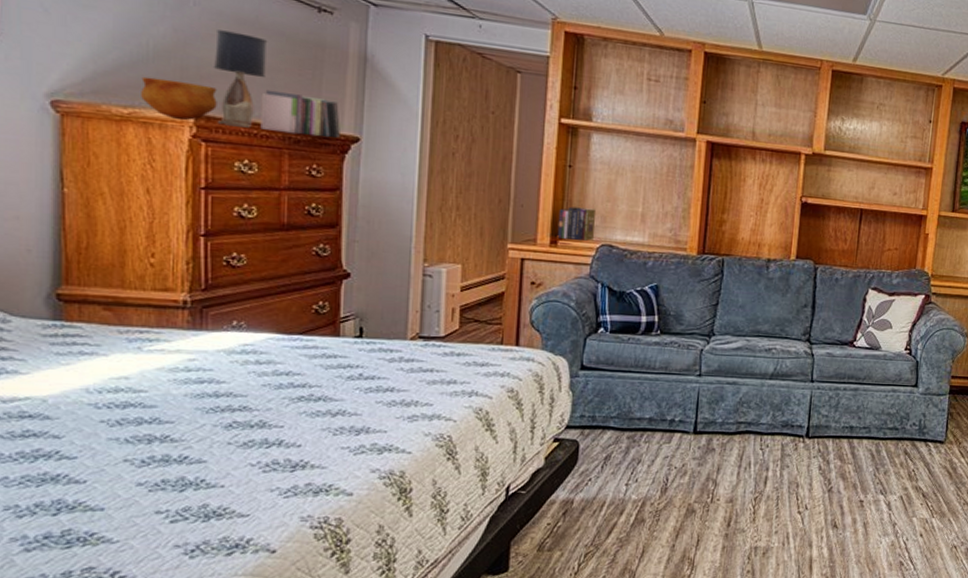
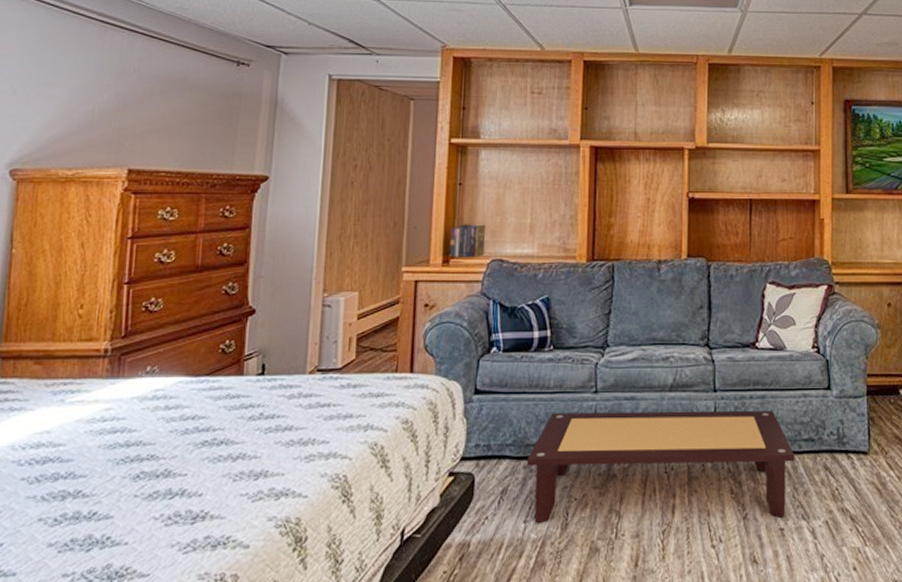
bowl: present [141,76,217,121] -> none [84,140,148,177]
table lamp: present [213,30,268,128] -> none [145,91,194,177]
books: present [260,89,340,139] -> none [182,140,252,179]
coffee table: none [630,391,880,492] -> present [526,410,795,523]

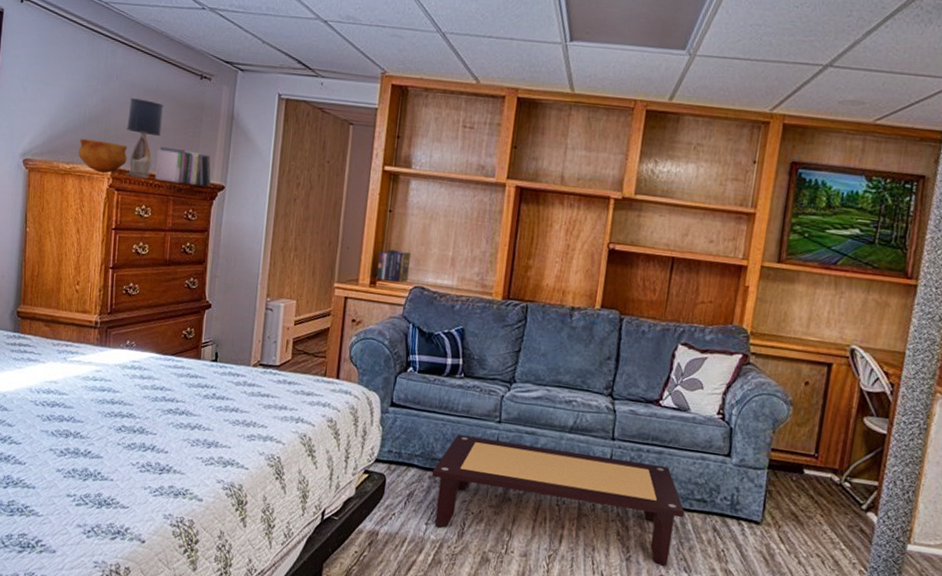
bowl: none [84,140,148,177] -> present [78,138,128,174]
table lamp: none [145,91,194,177] -> present [126,98,164,179]
books: none [182,140,252,179] -> present [155,146,211,187]

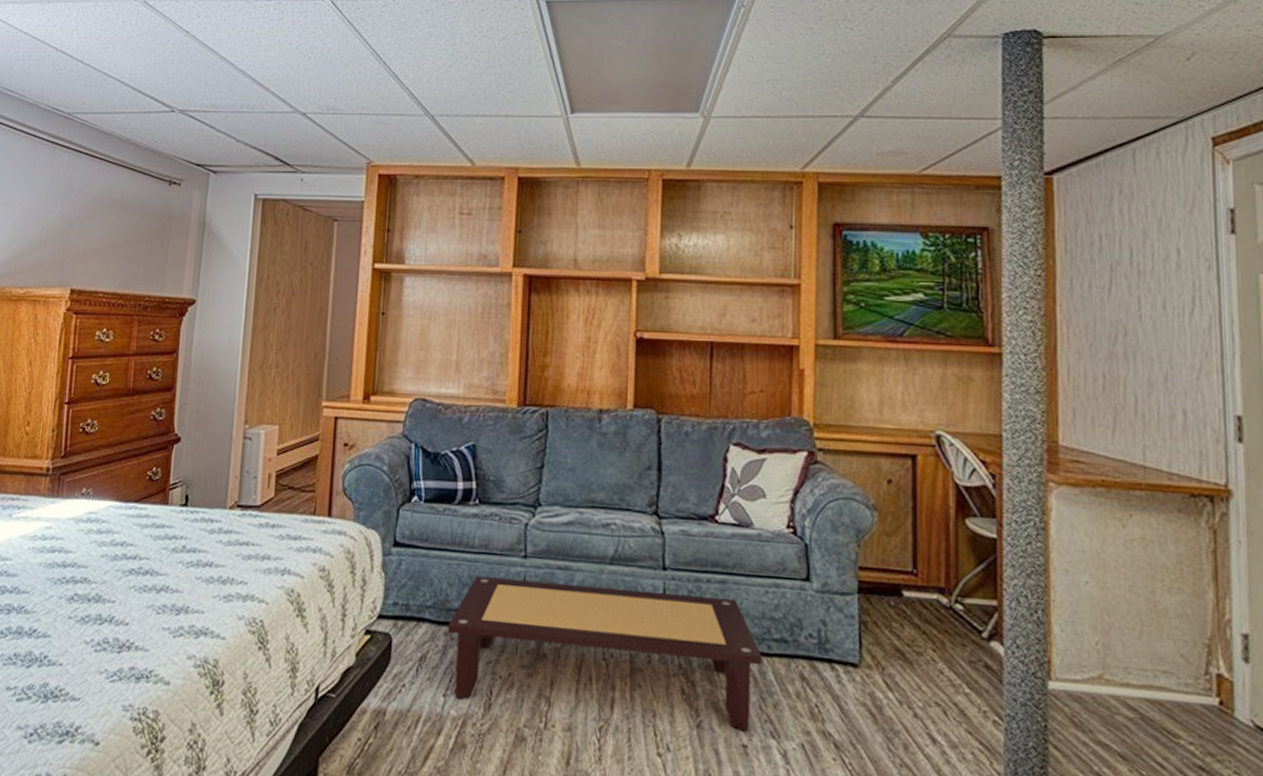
bowl: present [78,138,128,174] -> none [33,259,88,296]
table lamp: present [126,98,164,179] -> none [87,211,129,298]
books: present [155,146,211,187] -> none [118,261,181,303]
books: present [376,249,411,283] -> none [370,358,408,395]

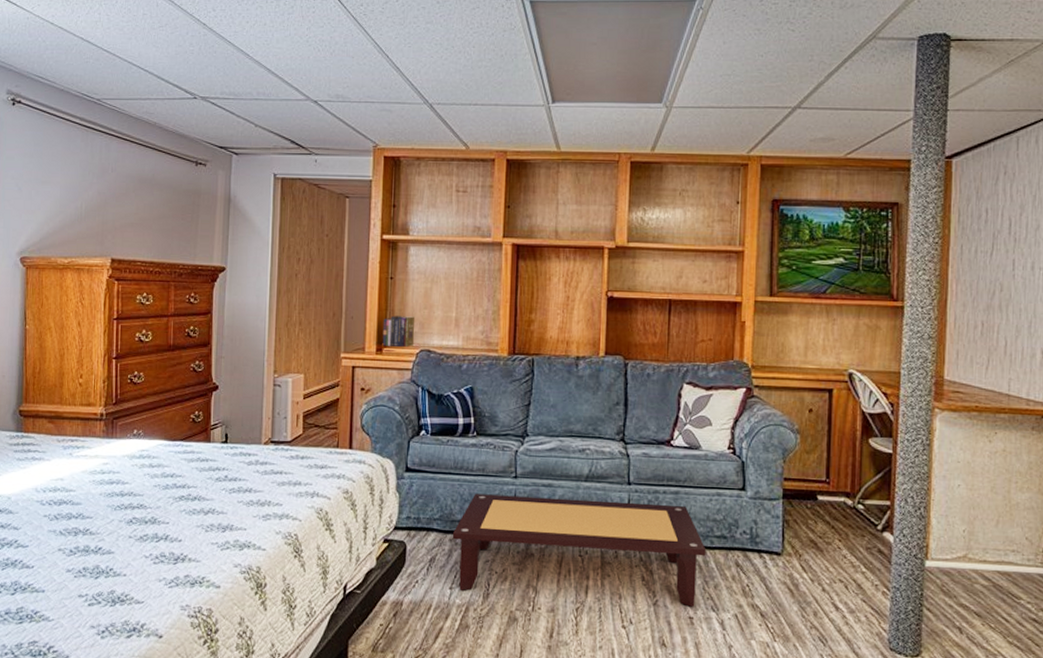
books: none [370,358,408,395] -> present [382,316,414,347]

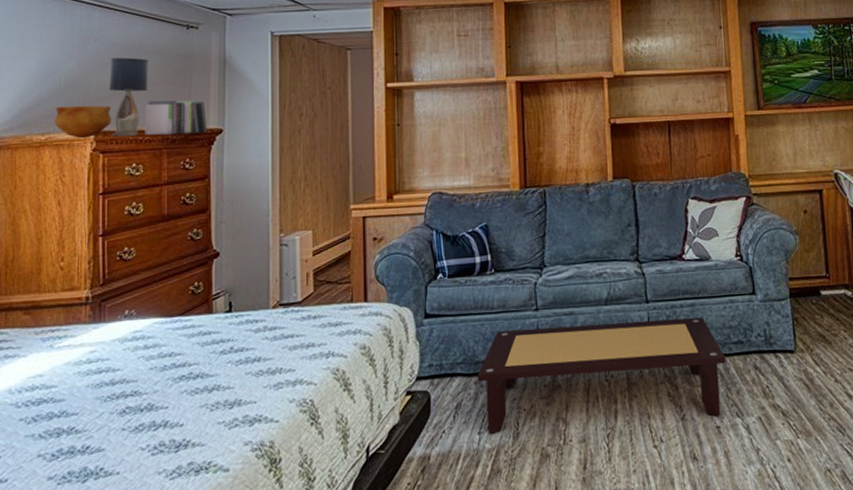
bowl: none [76,232,126,265] -> present [55,105,112,139]
table lamp: none [123,189,161,267] -> present [108,57,149,137]
books: none [155,233,211,270] -> present [145,100,207,136]
books: present [382,316,414,347] -> none [392,160,425,193]

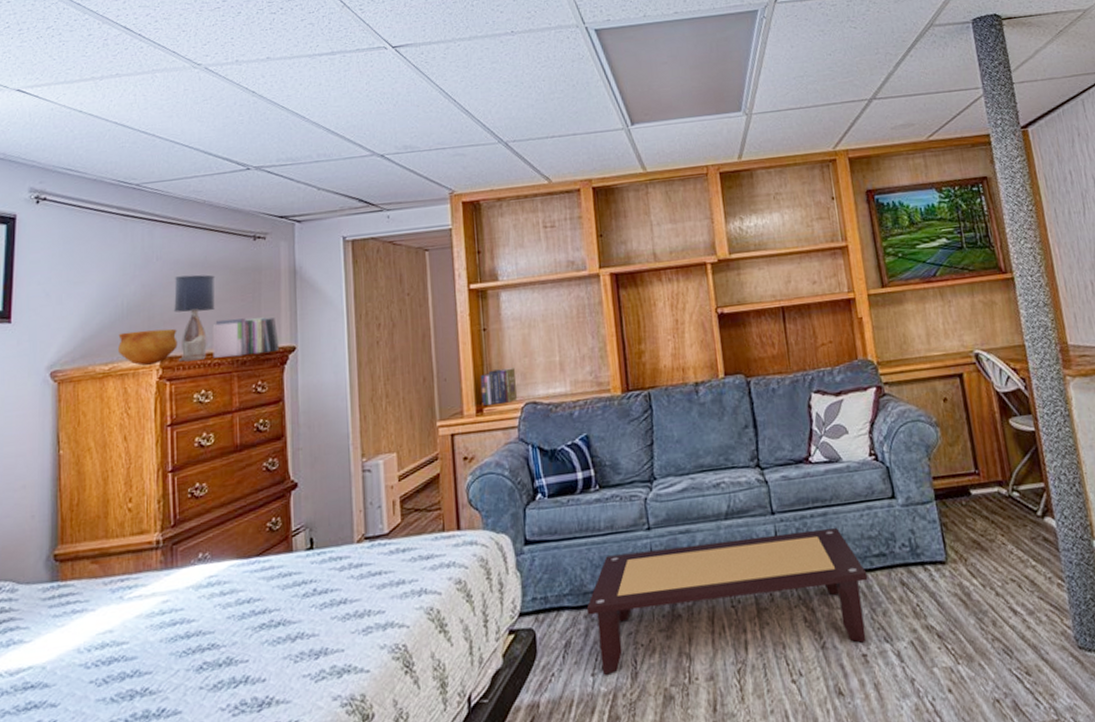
books: none [392,160,425,193] -> present [480,367,517,406]

